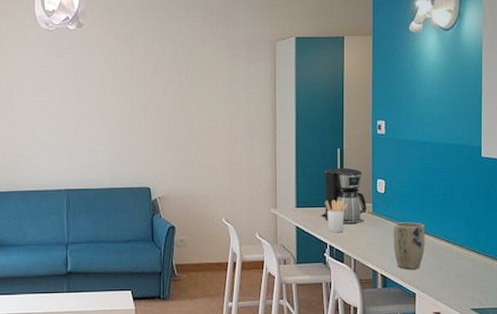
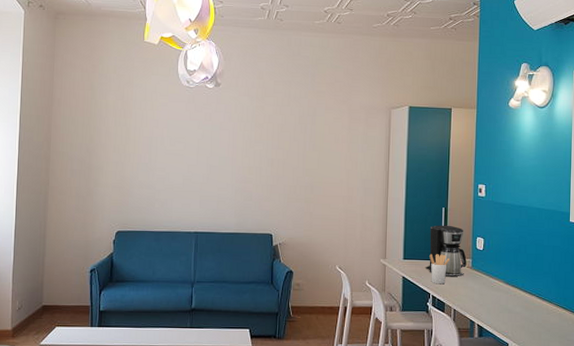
plant pot: present [393,222,425,269] -> none [489,277,518,321]

